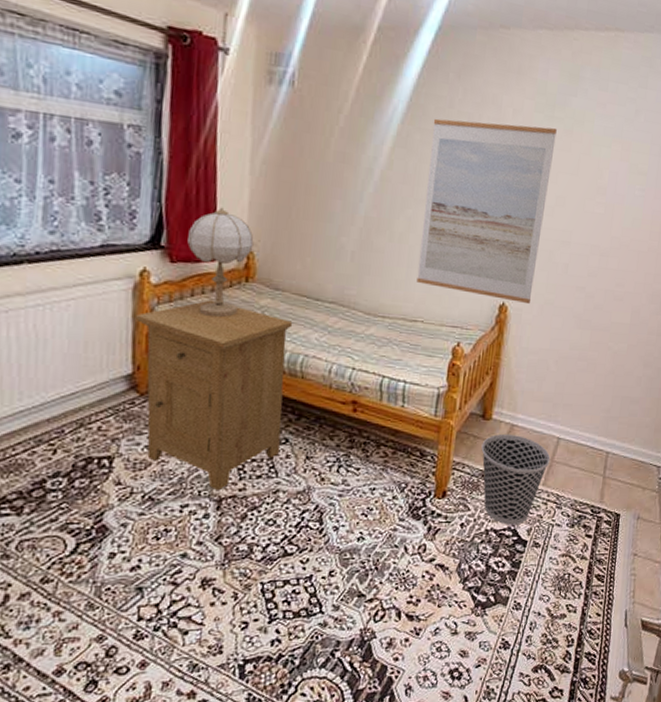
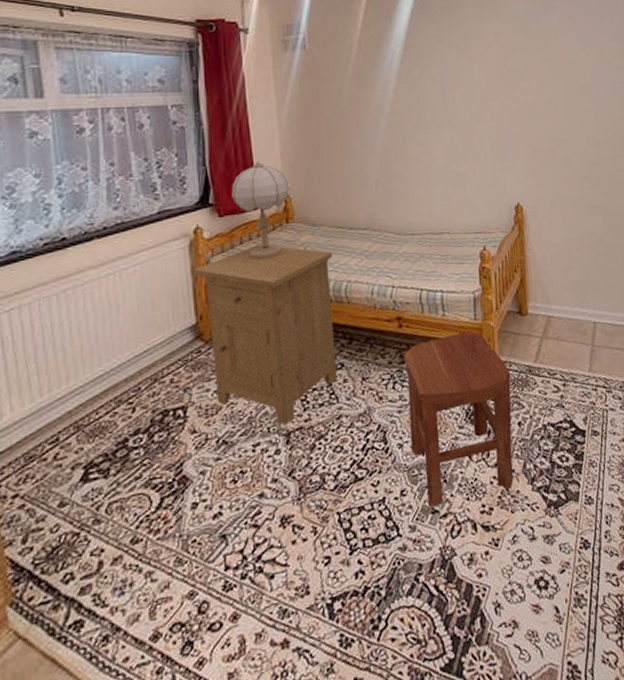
stool: none [346,426,463,592] -> present [403,331,514,508]
wall art: present [416,118,557,305] -> none [428,44,542,201]
wastebasket: present [481,433,551,525] -> none [523,325,591,417]

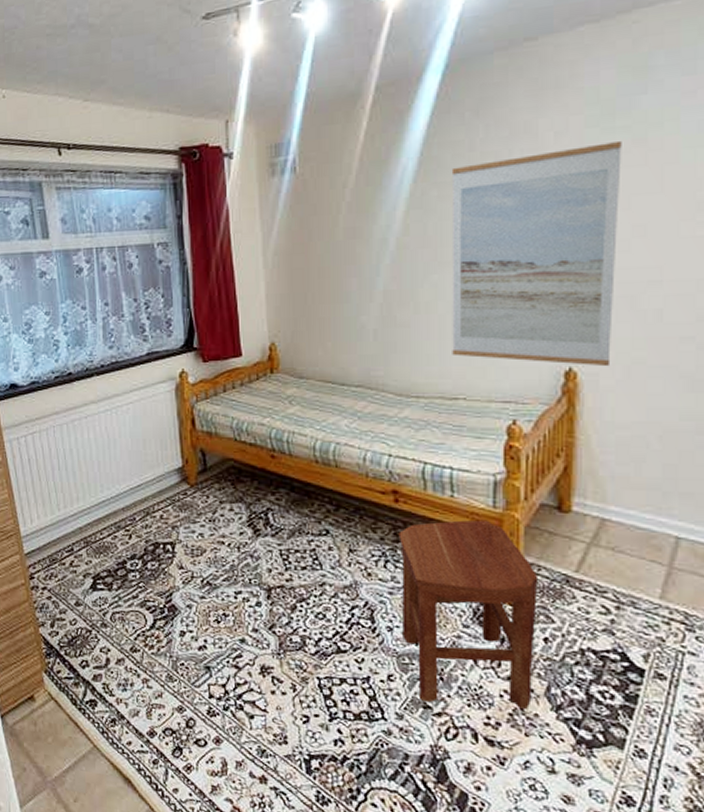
nightstand: present [193,244,337,424] -> none [179,394,321,579]
table lamp: present [232,161,289,261] -> none [215,304,274,411]
wall art: none [428,44,542,201] -> present [451,142,622,367]

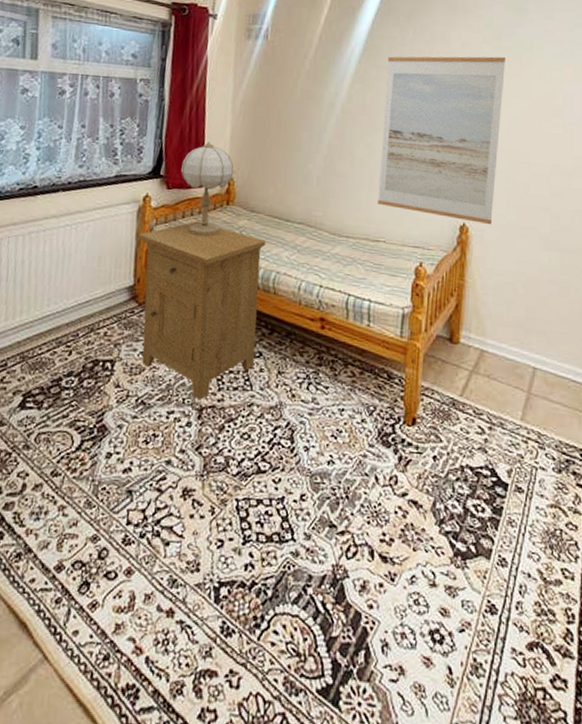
nightstand: none [179,394,321,579] -> present [137,221,266,399]
table lamp: none [215,304,274,411] -> present [181,141,234,237]
stool: present [398,519,539,709] -> none [317,347,432,524]

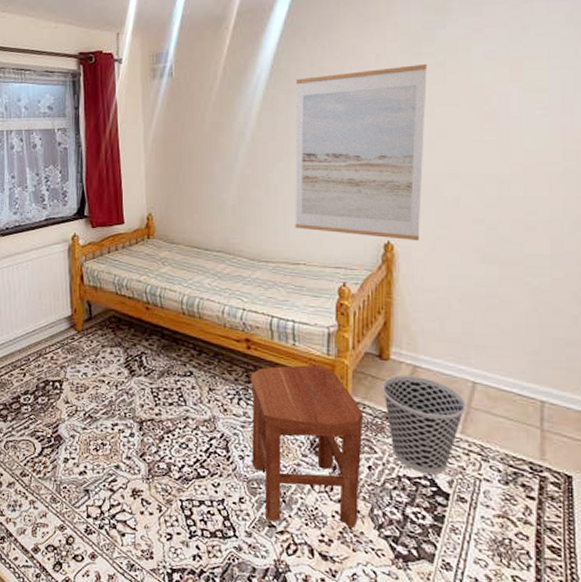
nightstand: present [137,221,266,399] -> none [70,255,188,413]
table lamp: present [181,141,234,237] -> none [103,181,151,269]
stool: none [317,347,432,524] -> present [250,365,364,528]
wastebasket: none [450,359,527,464] -> present [382,375,467,475]

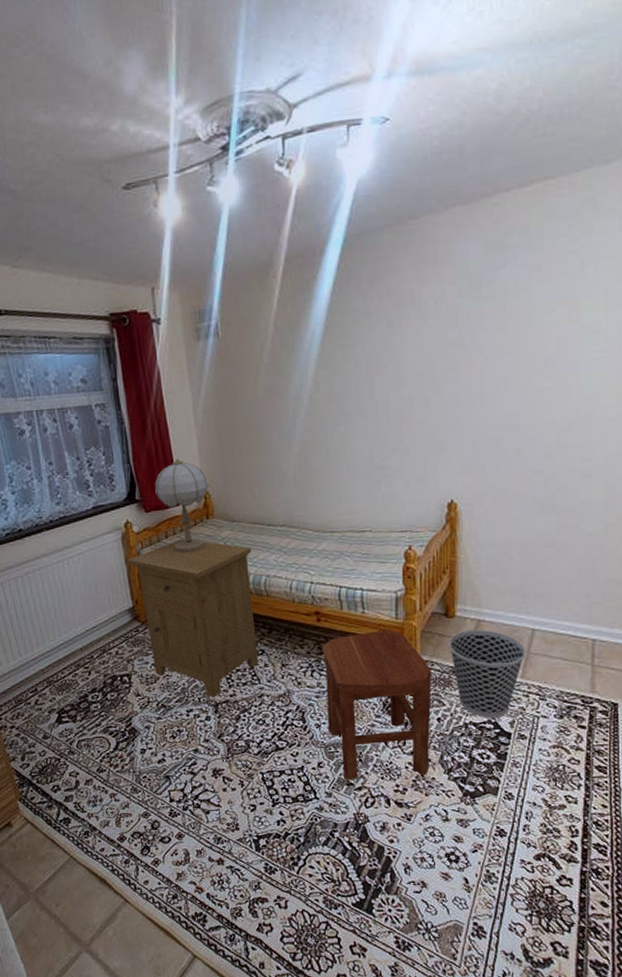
nightstand: none [70,255,188,413] -> present [127,539,258,697]
table lamp: none [103,181,151,269] -> present [155,458,208,553]
wall art: present [295,64,427,241] -> none [352,309,487,498]

